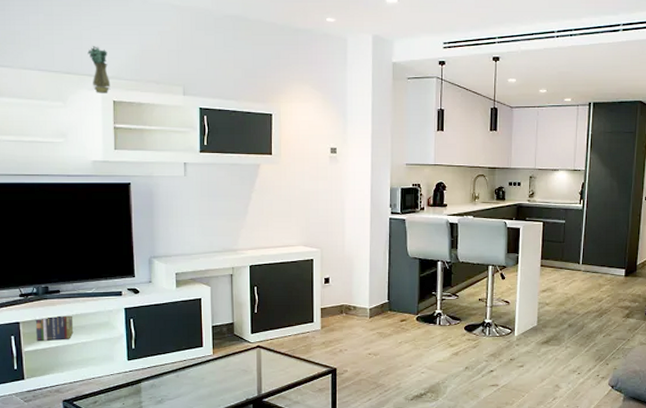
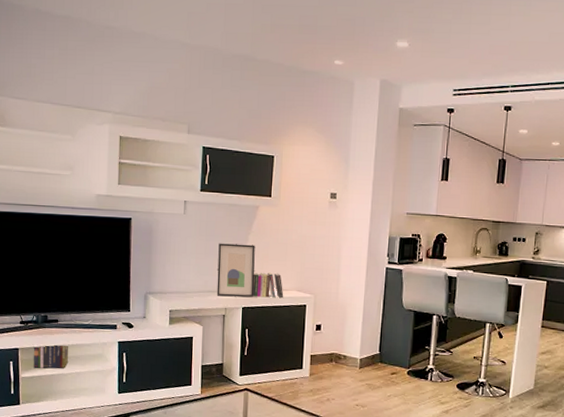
vase: present [87,46,111,93] -> none [98,81,118,129]
picture frame: none [222,203,261,256] -> present [216,243,255,298]
books: none [258,229,291,255] -> present [253,272,284,299]

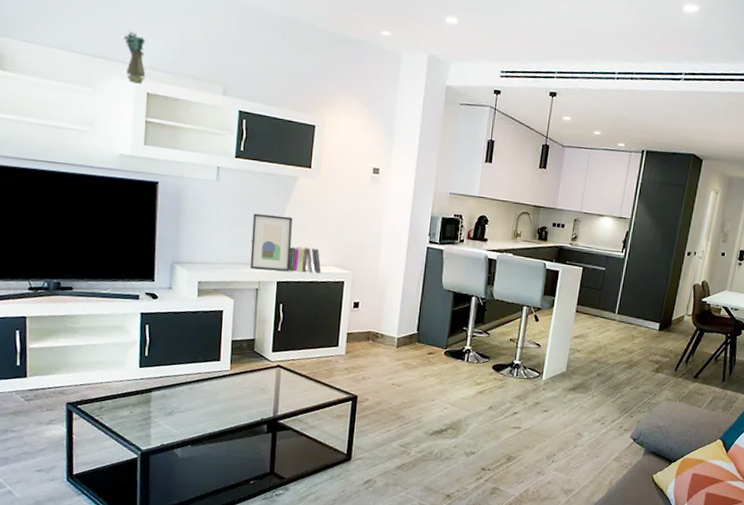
books: present [33,345,69,369] -> none [43,314,85,340]
vase: none [98,81,118,129] -> present [123,31,146,84]

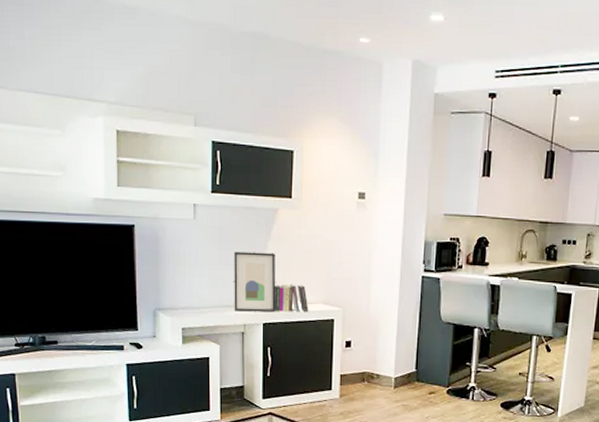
vase: present [123,31,146,84] -> none [89,66,114,121]

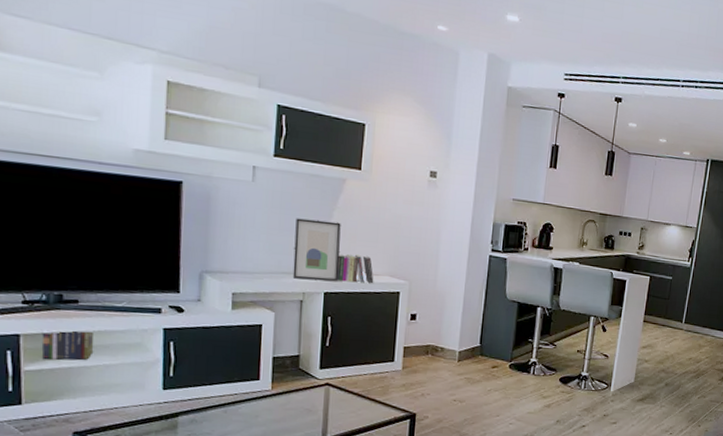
books: none [31,370,72,396] -> present [42,331,94,360]

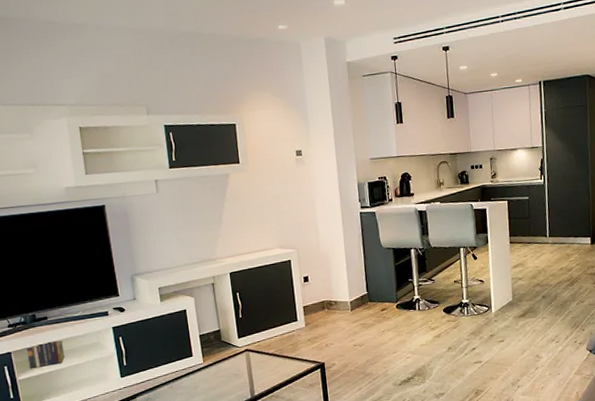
picture frame: present [292,218,341,281] -> none [196,211,239,266]
books: present [337,254,374,284] -> none [234,234,268,261]

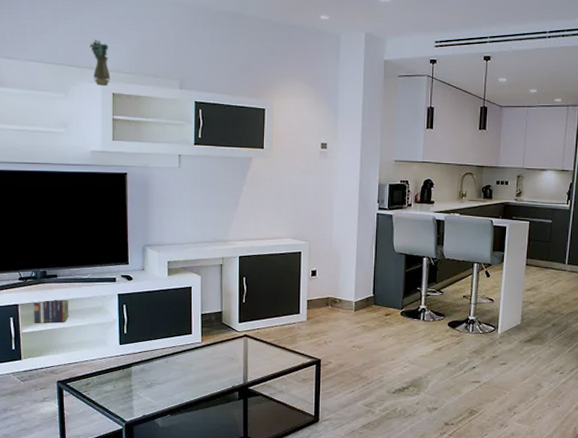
vase: none [49,76,75,122] -> present [89,40,111,86]

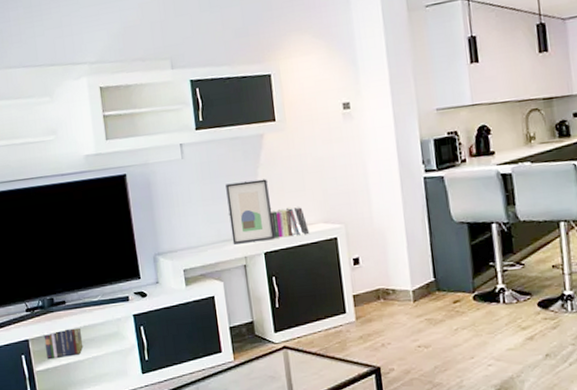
vase: present [89,40,111,86] -> none [69,31,96,82]
picture frame: none [213,195,251,247] -> present [225,179,275,245]
books: none [248,221,279,246] -> present [270,206,310,239]

